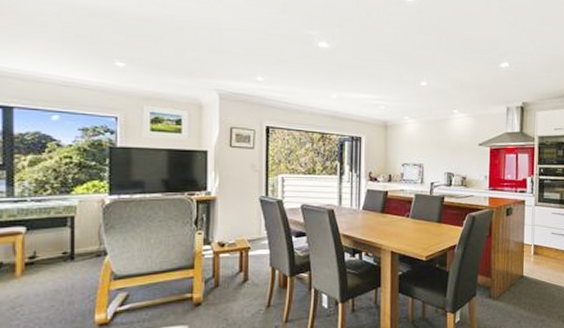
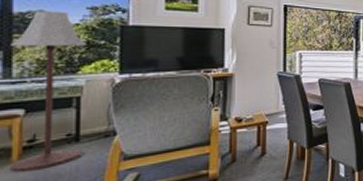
floor lamp: none [12,132,79,286] -> present [10,11,87,172]

